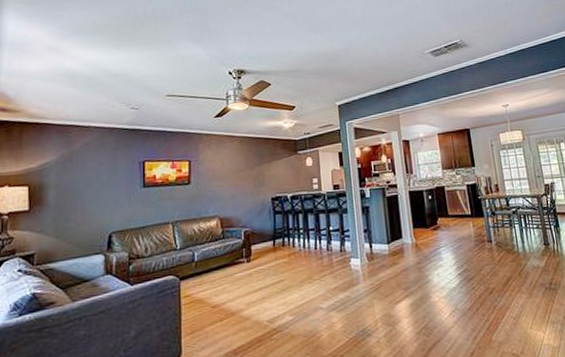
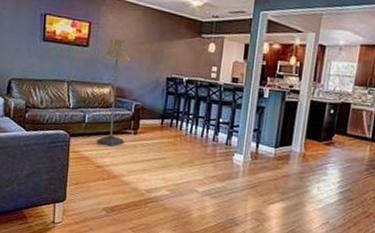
floor lamp: none [205,170,239,282] -> present [96,38,131,147]

